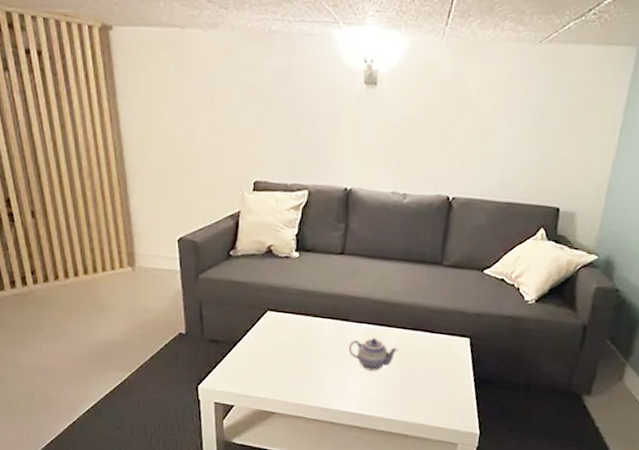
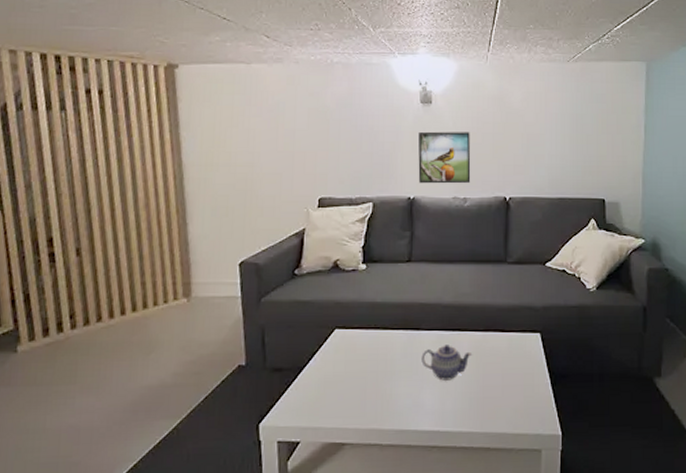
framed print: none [356,116,416,178] -> present [418,131,471,184]

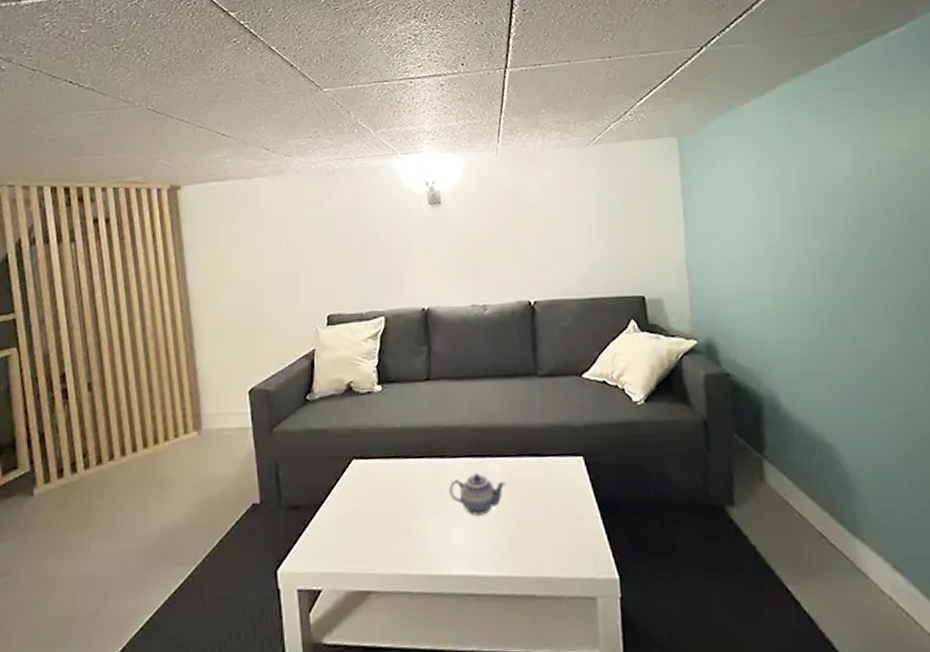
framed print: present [418,131,471,184] -> none [429,232,490,292]

